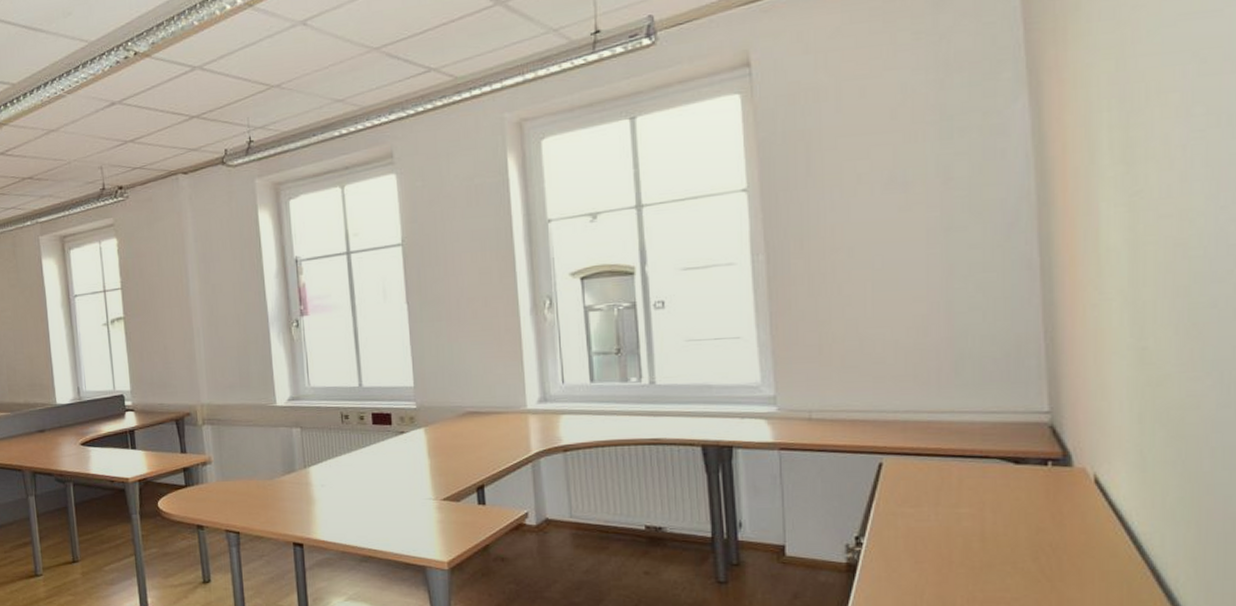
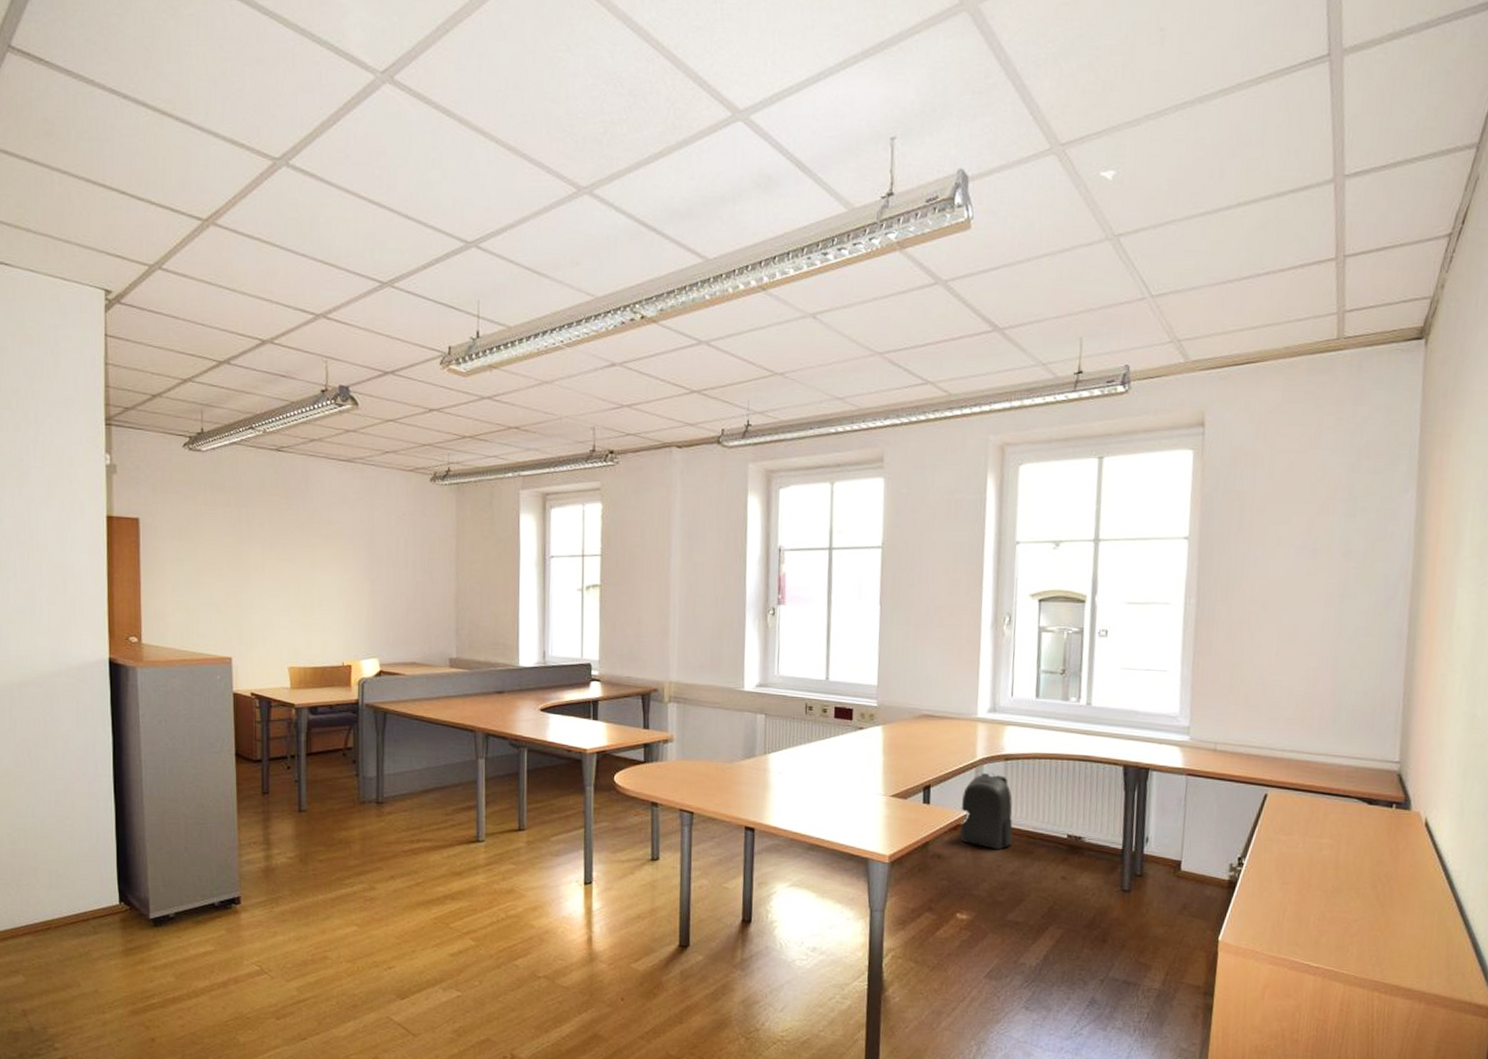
backpack: none [521,466,582,547] -> present [960,772,1013,849]

